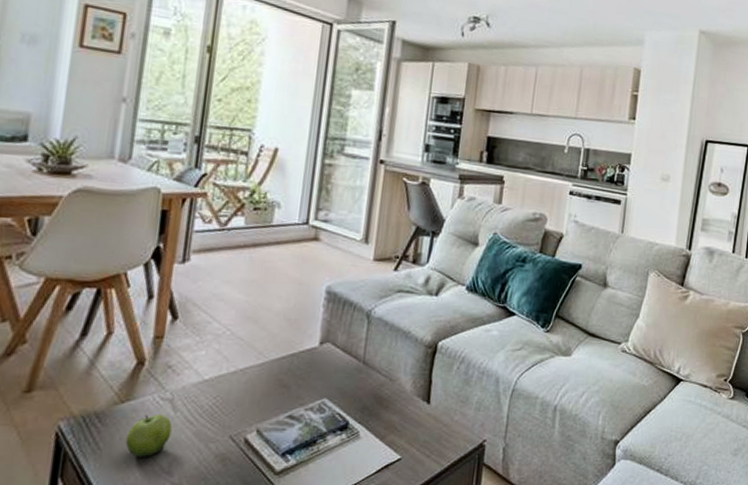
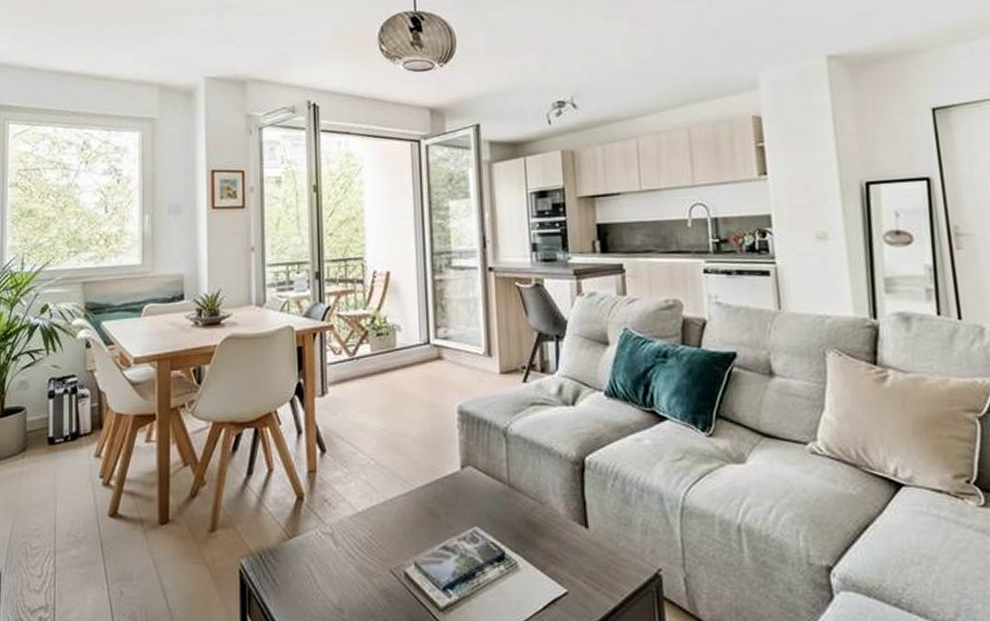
fruit: present [125,414,172,458] -> none [297,549,337,595]

